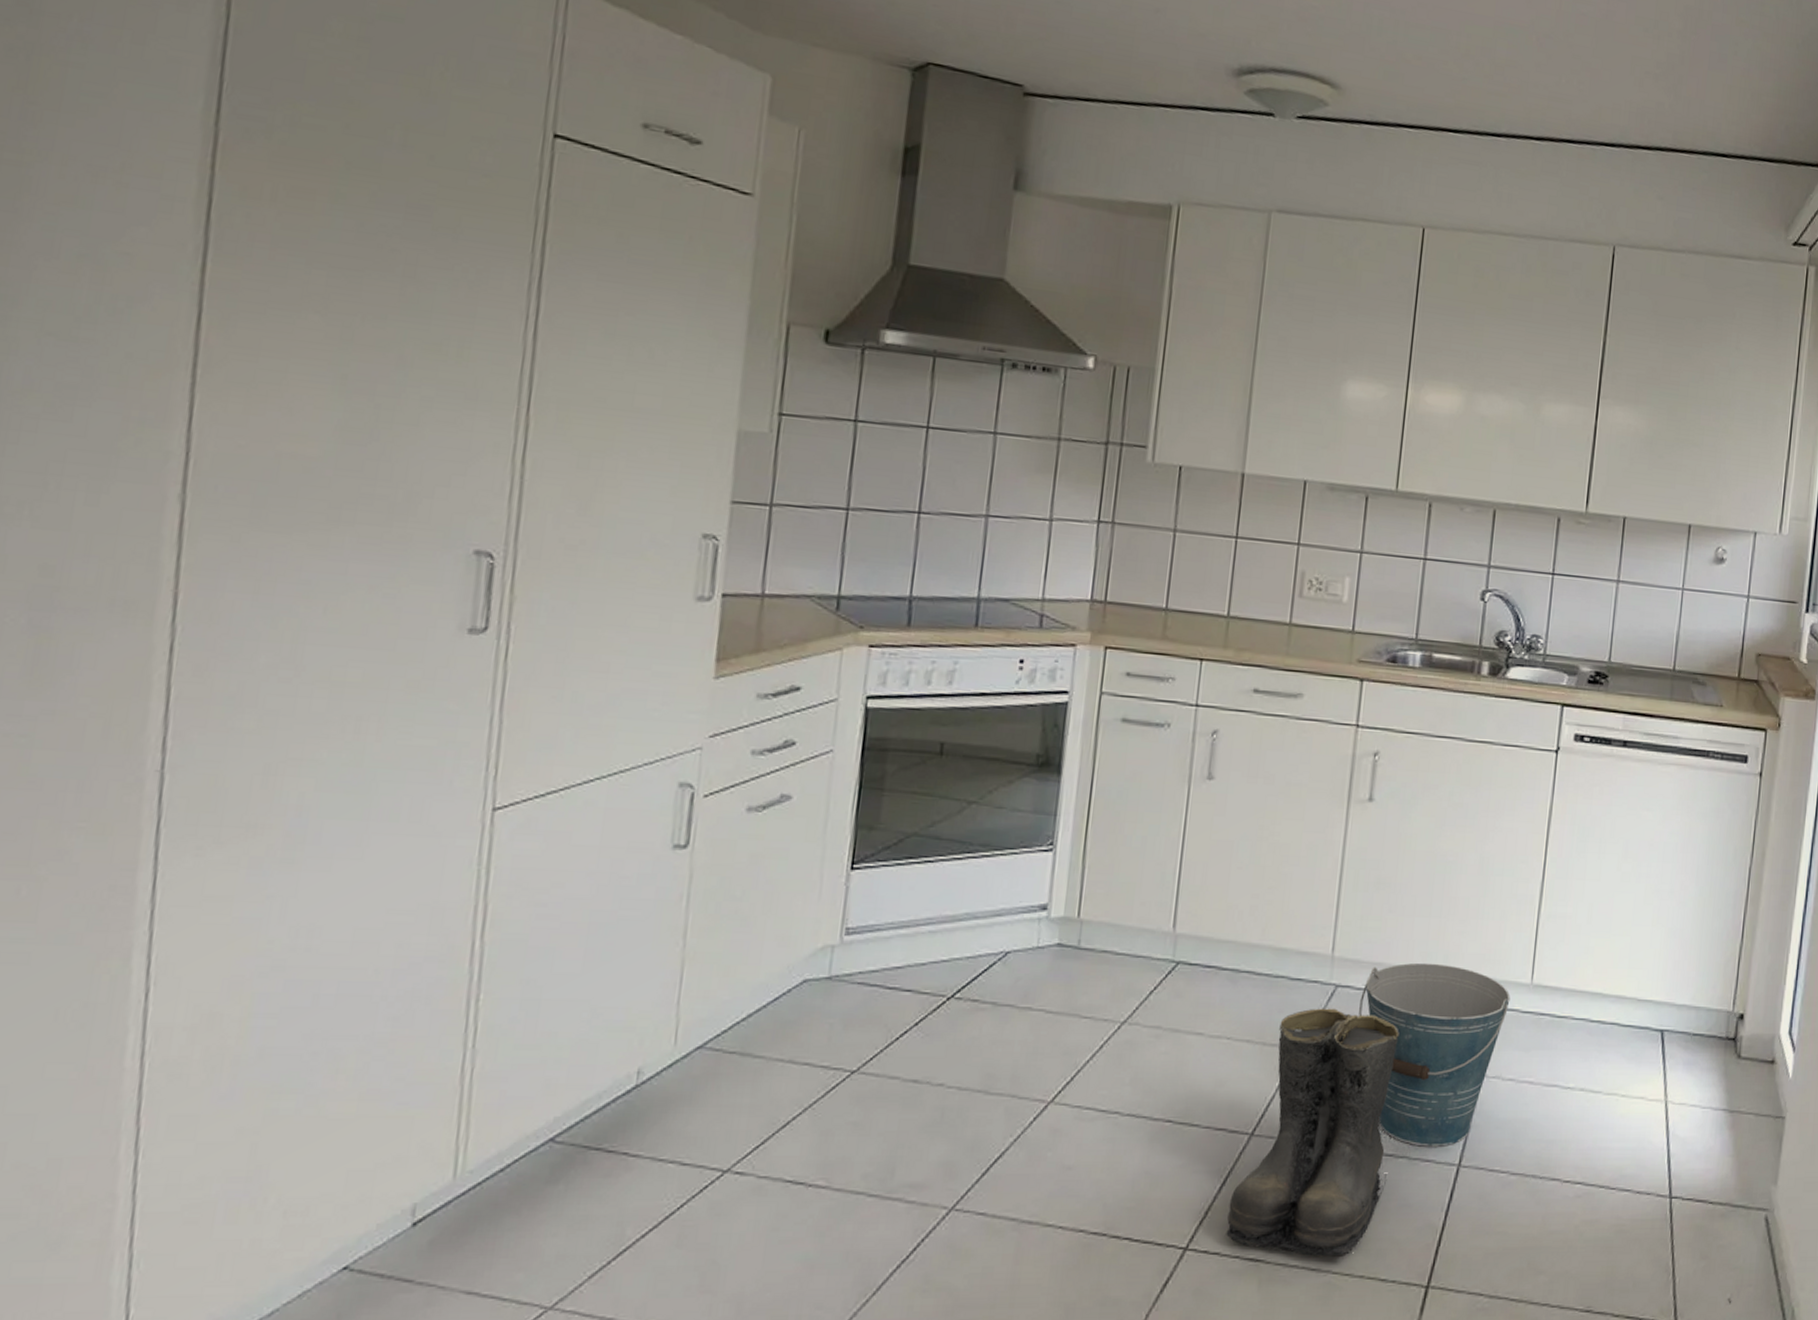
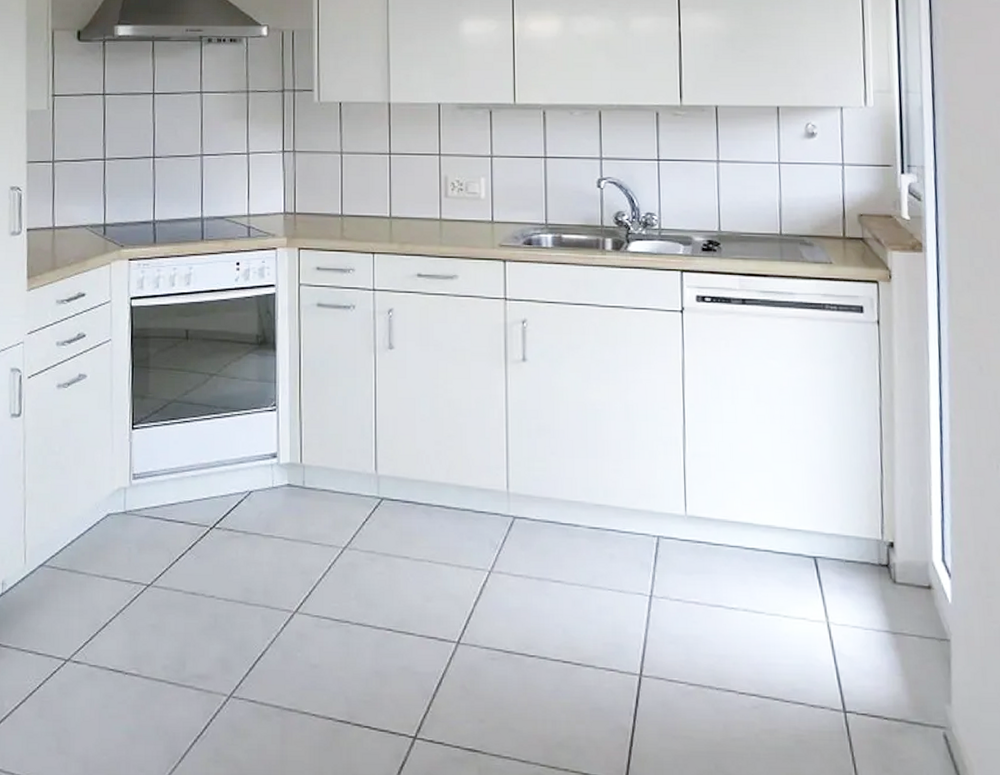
boots: present [1226,1008,1399,1256] -> none [446,536,578,750]
bucket: present [1359,962,1511,1147] -> none [536,497,668,658]

